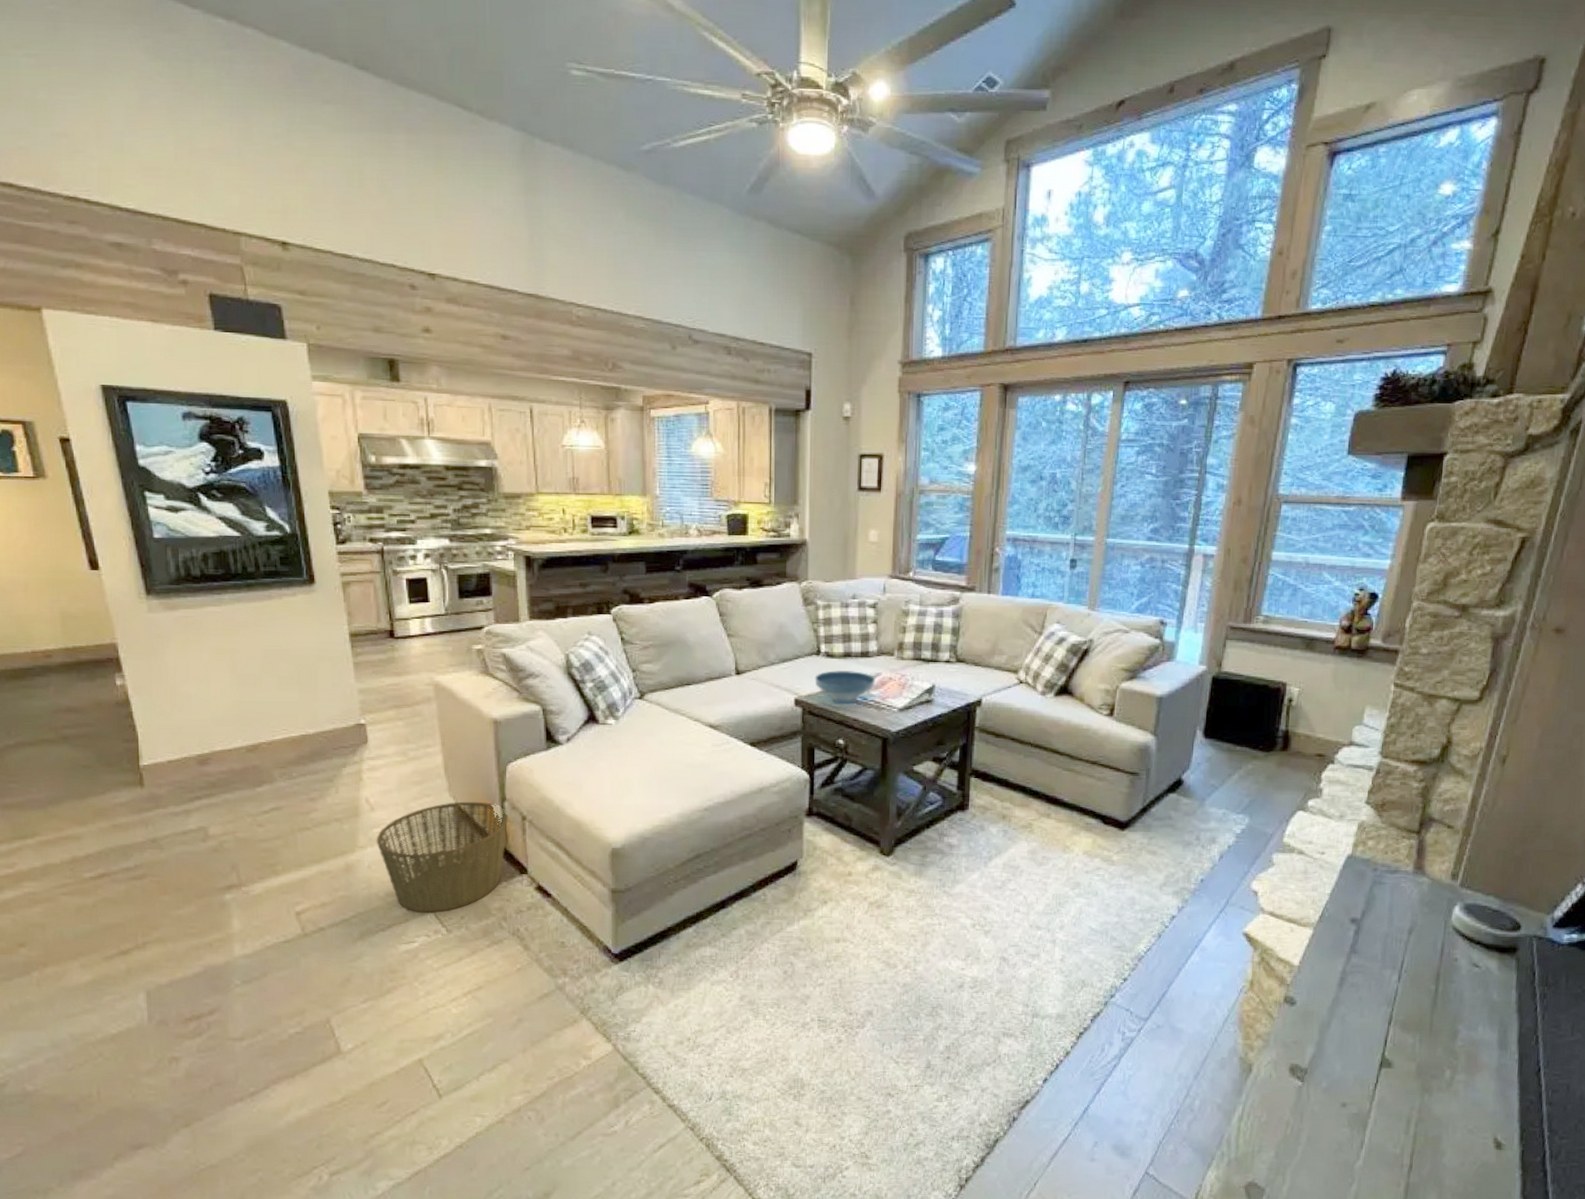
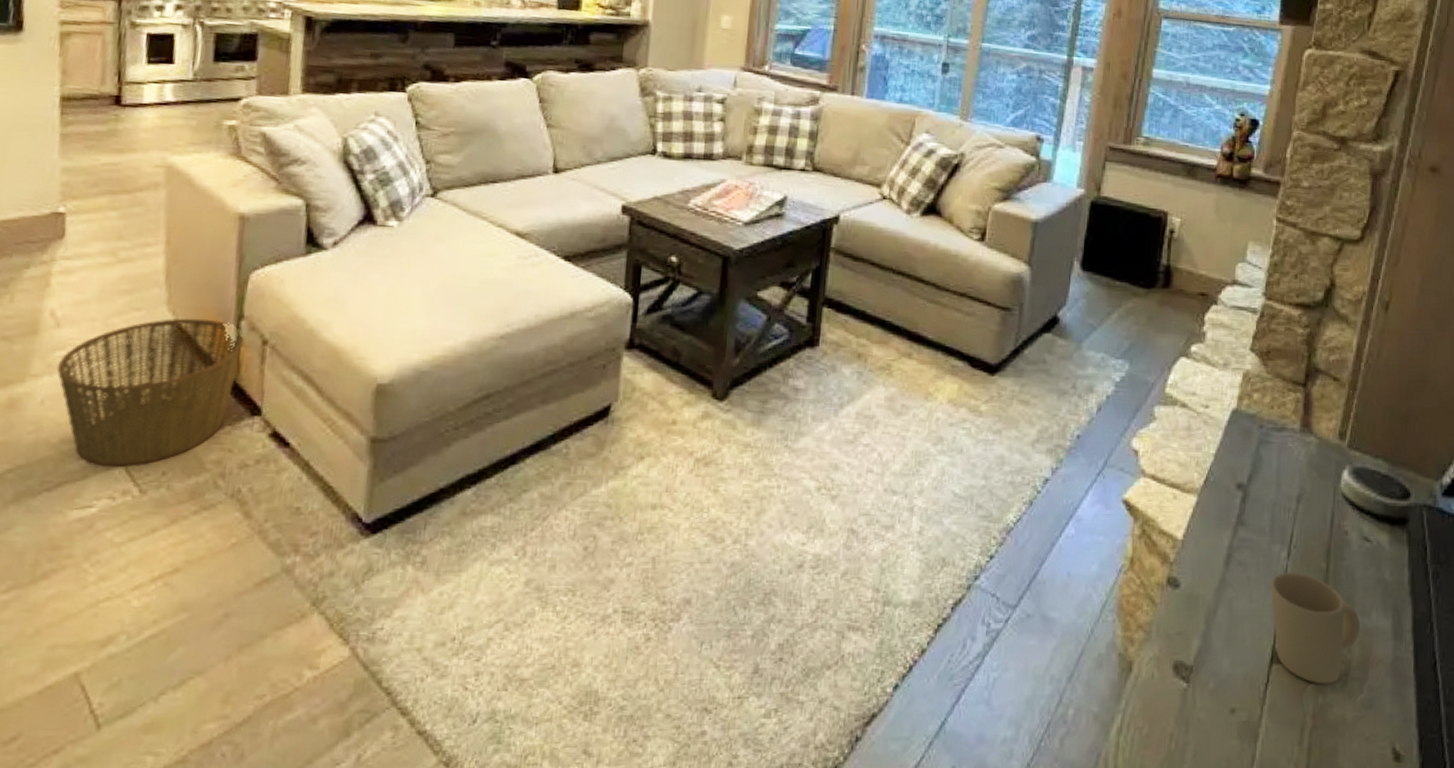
decorative bowl: present [815,669,875,705] -> none [647,173,719,215]
mug: none [1381,993,1467,1085] -> present [1270,572,1360,684]

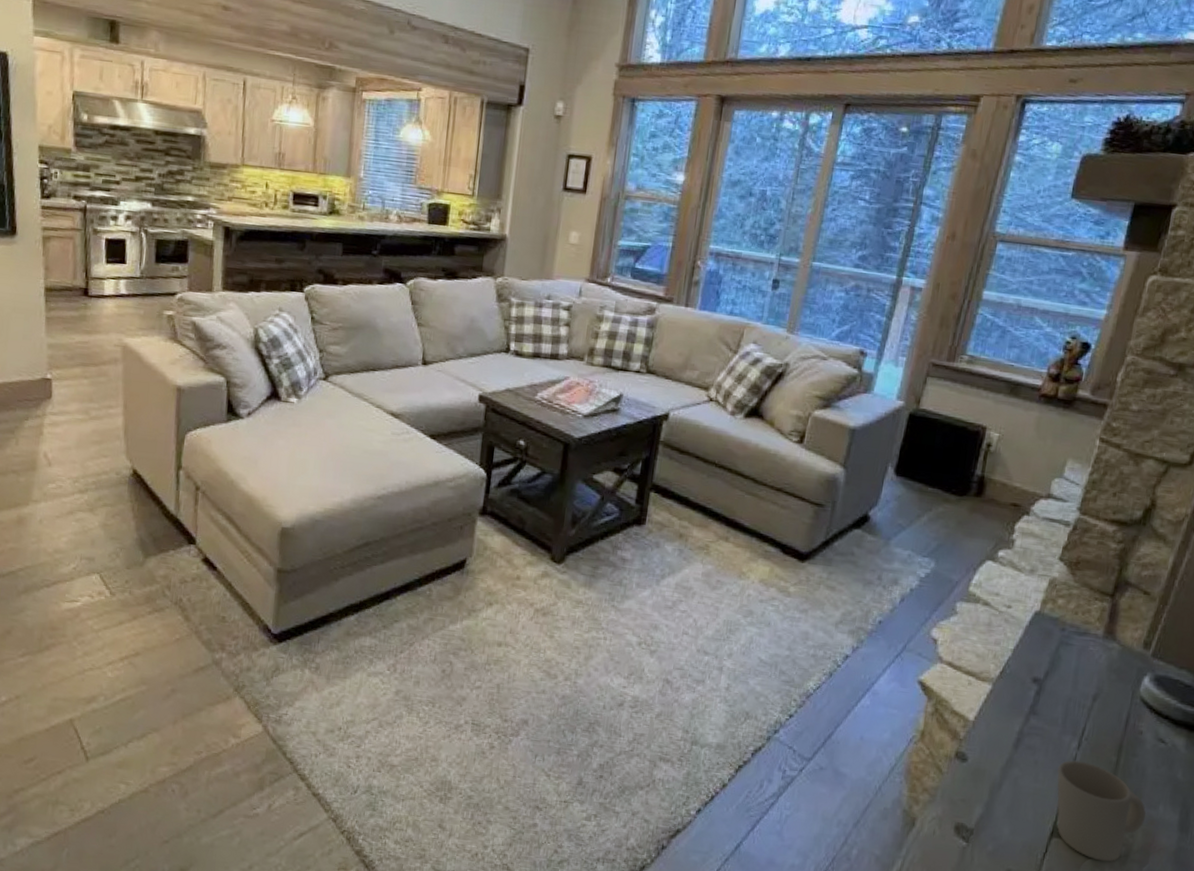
basket: present [56,318,244,468] -> none [50,465,182,574]

